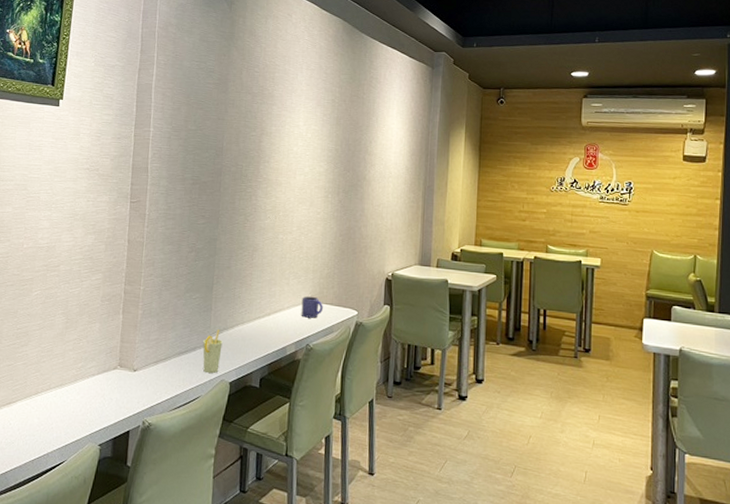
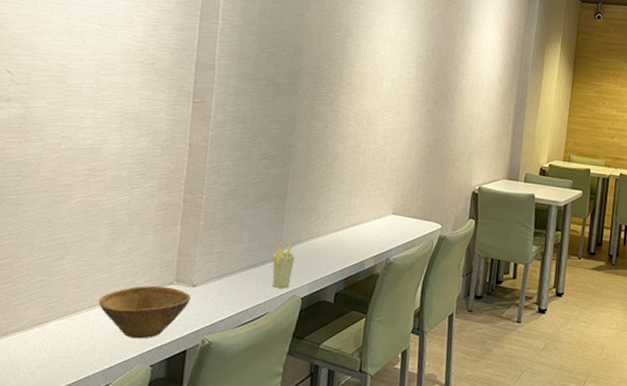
bowl: none [55,370,133,420] -> present [99,285,191,339]
mug: present [301,296,323,318] -> none [381,208,406,232]

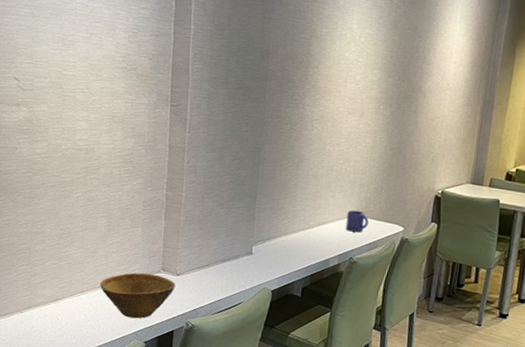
cup: present [272,242,295,288] -> none [245,239,265,281]
mug: none [381,208,406,232] -> present [345,210,369,233]

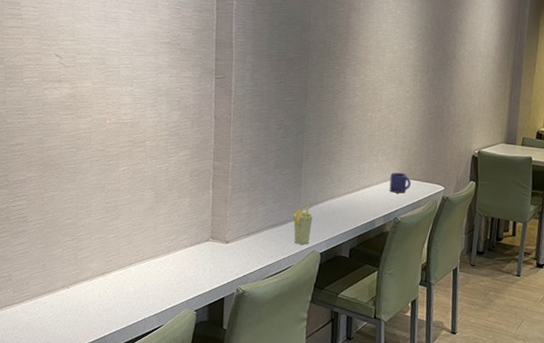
bowl: present [100,272,176,319] -> none [149,242,225,288]
cup: none [245,239,265,281] -> present [293,204,313,244]

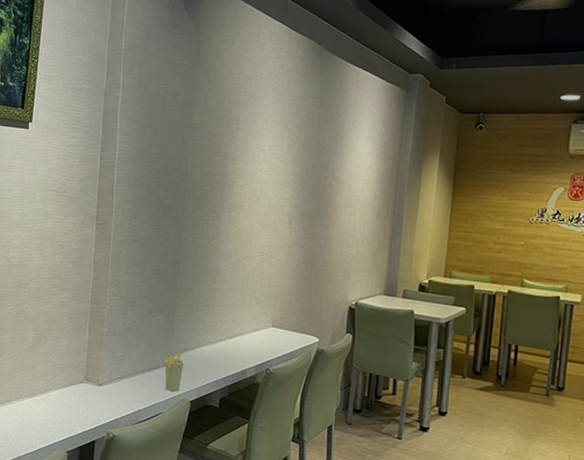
mug: present [389,172,411,193] -> none [261,321,284,344]

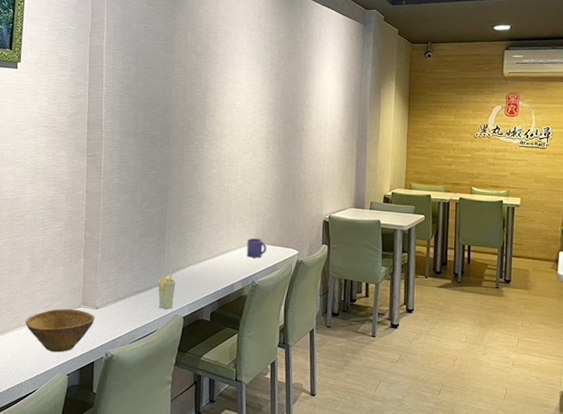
bowl: none [27,382,98,429] -> present [25,308,95,353]
mug: none [261,321,284,344] -> present [246,238,267,258]

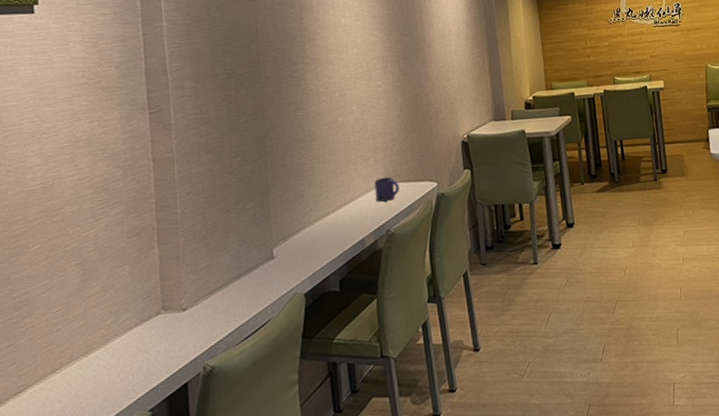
bowl: present [25,308,95,353] -> none [79,317,183,386]
cup: present [158,270,176,309] -> none [266,237,290,290]

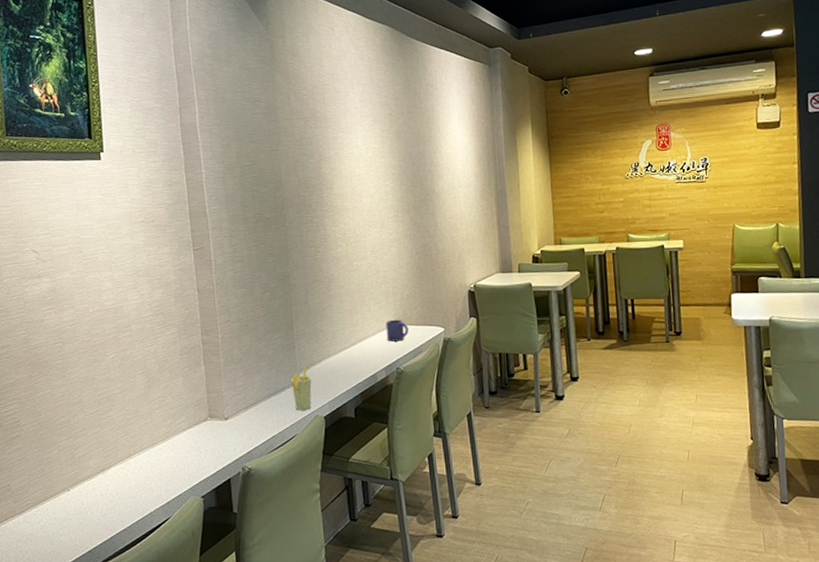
cup: none [266,237,290,290] -> present [291,366,312,410]

